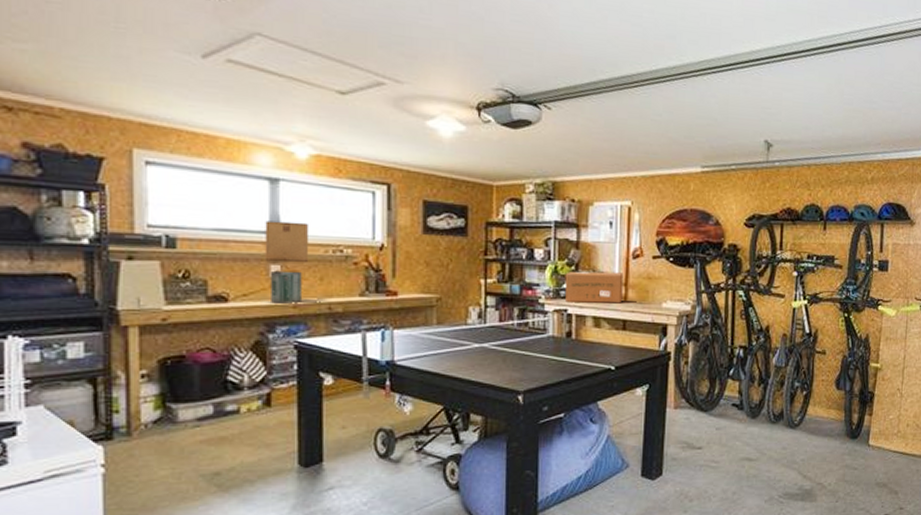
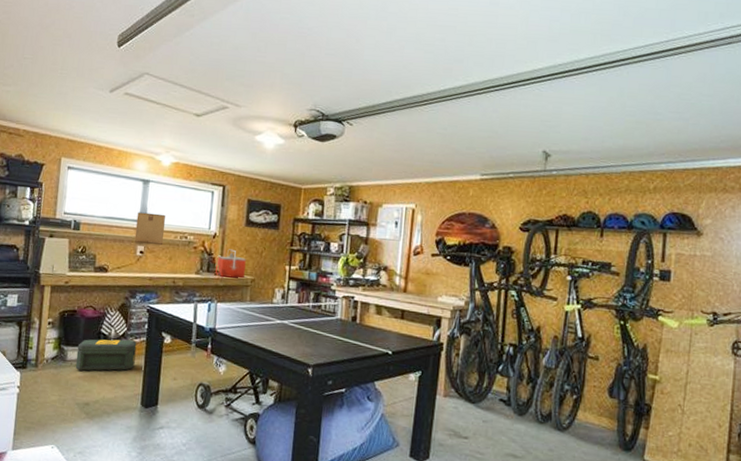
storage container: none [192,386,284,432] -> present [75,339,137,371]
paint can: present [269,270,302,304] -> none [135,250,158,277]
cooler: none [387,262,428,299] -> present [215,249,246,279]
box: present [564,271,624,304] -> none [353,263,405,295]

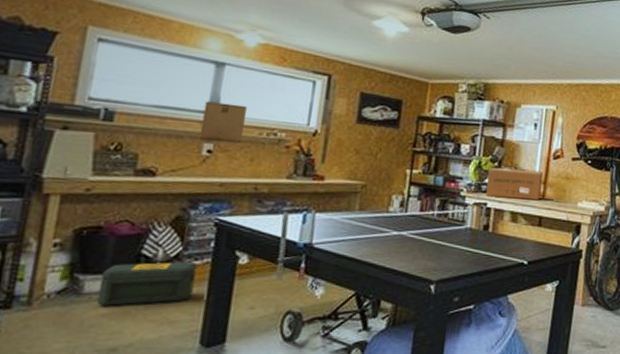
cooler: present [215,249,246,279] -> none [314,149,356,184]
box: none [353,263,405,295] -> present [486,167,544,201]

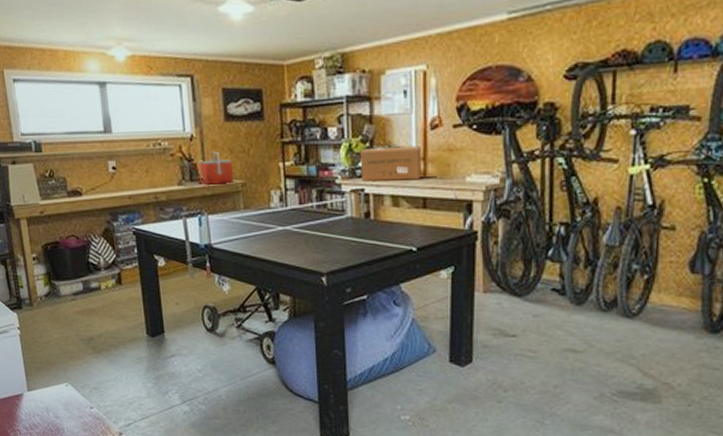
storage container: present [97,262,197,306] -> none [68,267,132,305]
box: present [199,101,247,144] -> none [100,120,136,159]
cooler: none [314,149,356,184] -> present [199,151,233,186]

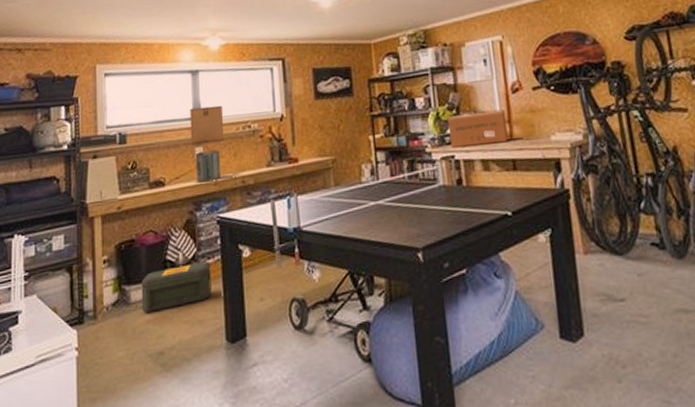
storage container: none [68,267,132,305] -> present [141,262,212,313]
box: none [100,120,136,159] -> present [190,105,225,145]
paint can: none [108,165,134,195] -> present [195,150,220,183]
cooler: present [199,151,233,186] -> none [288,129,323,165]

